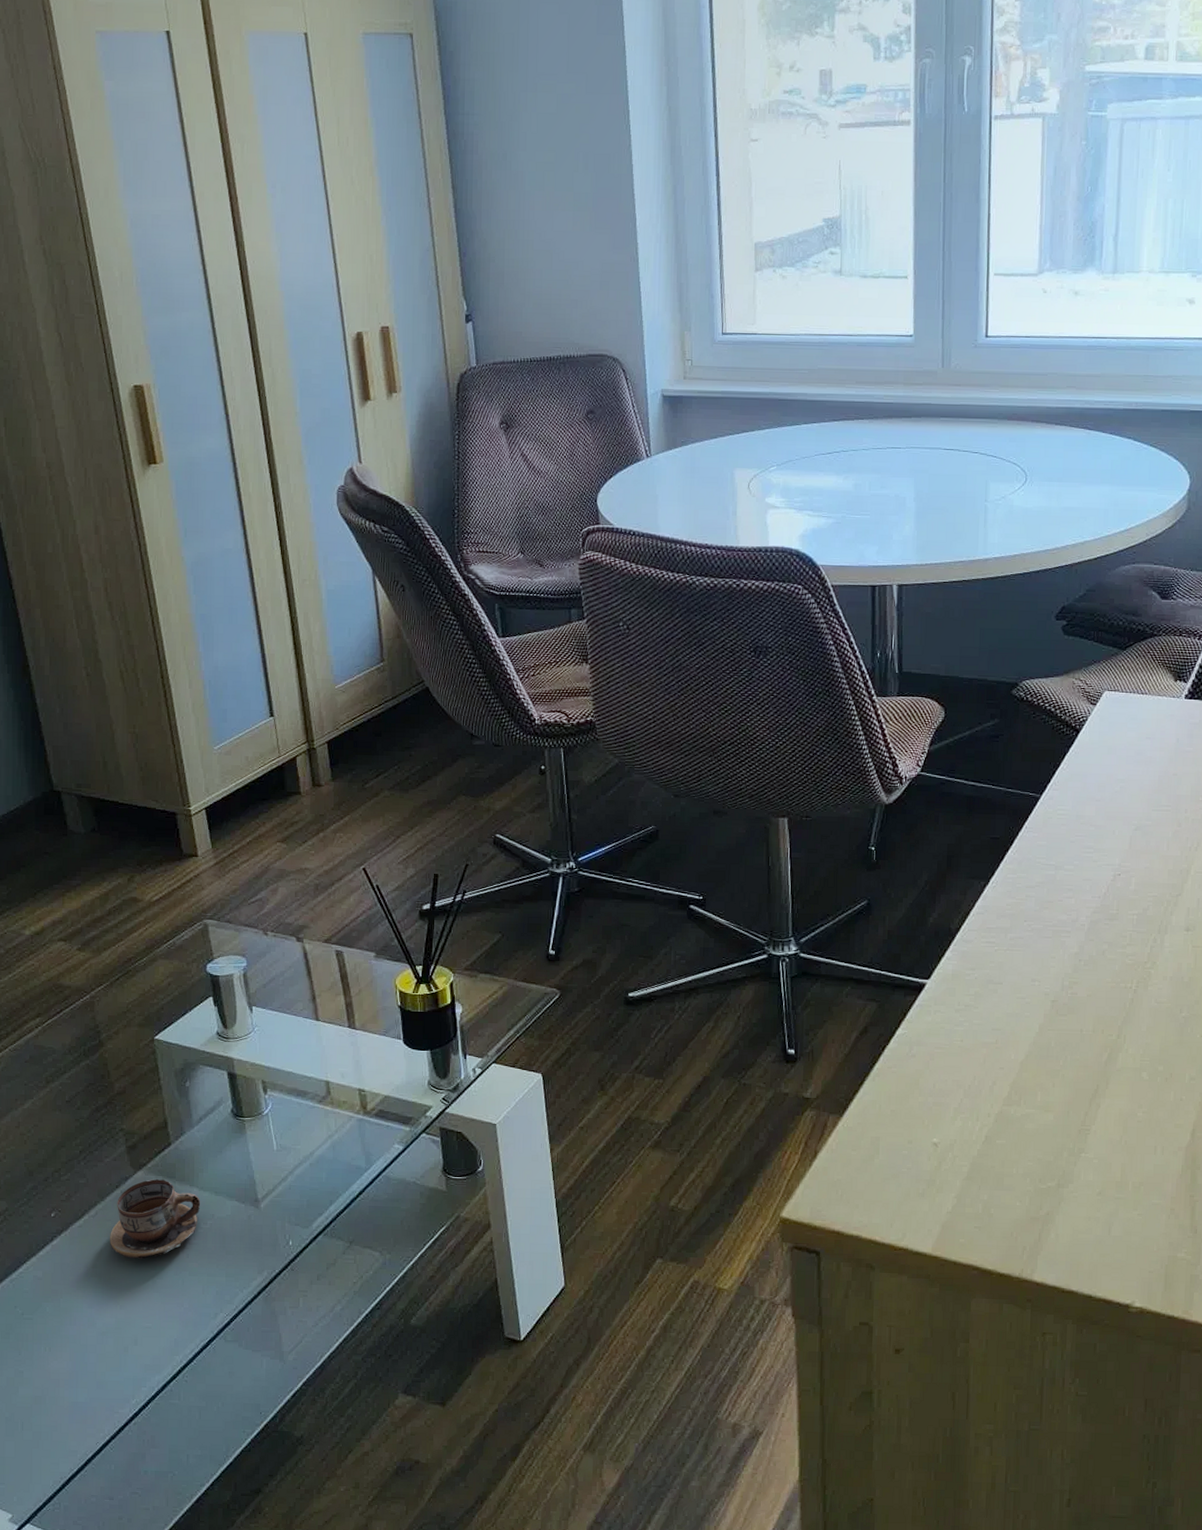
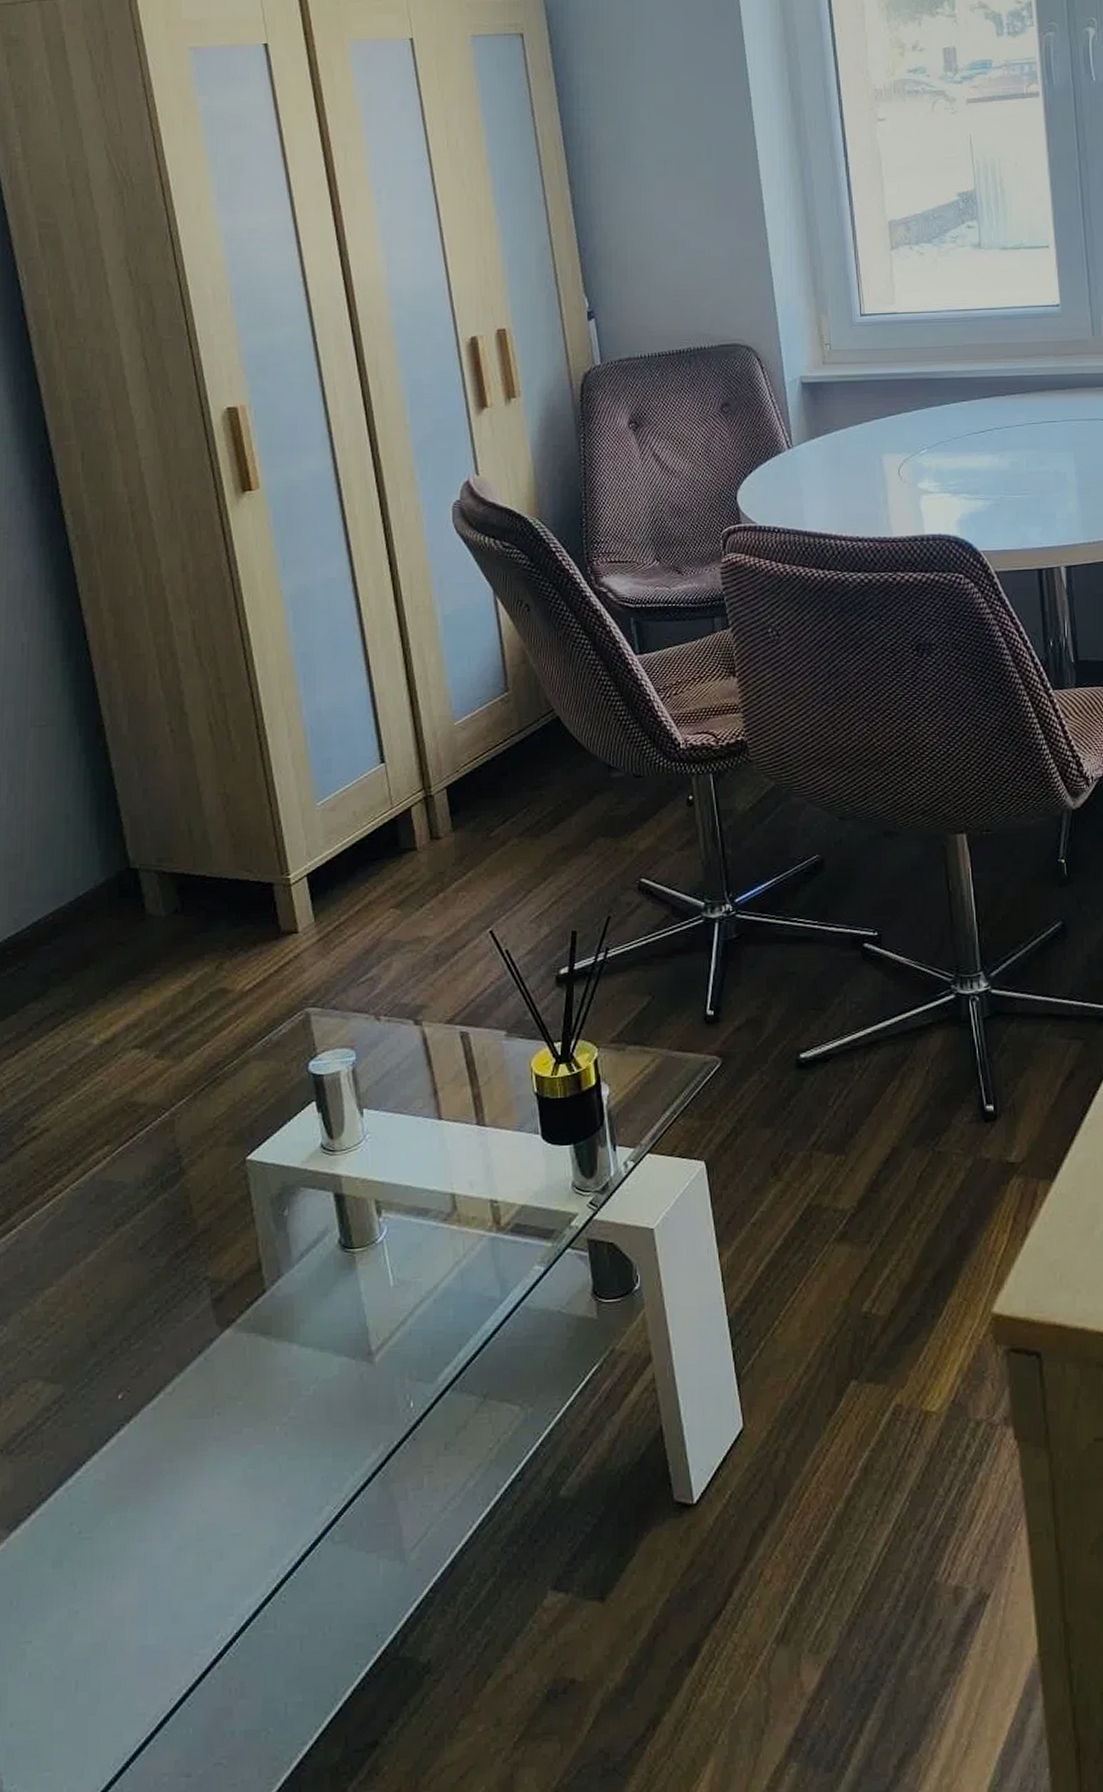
cup: present [110,1179,201,1260] -> none [190,1337,302,1445]

